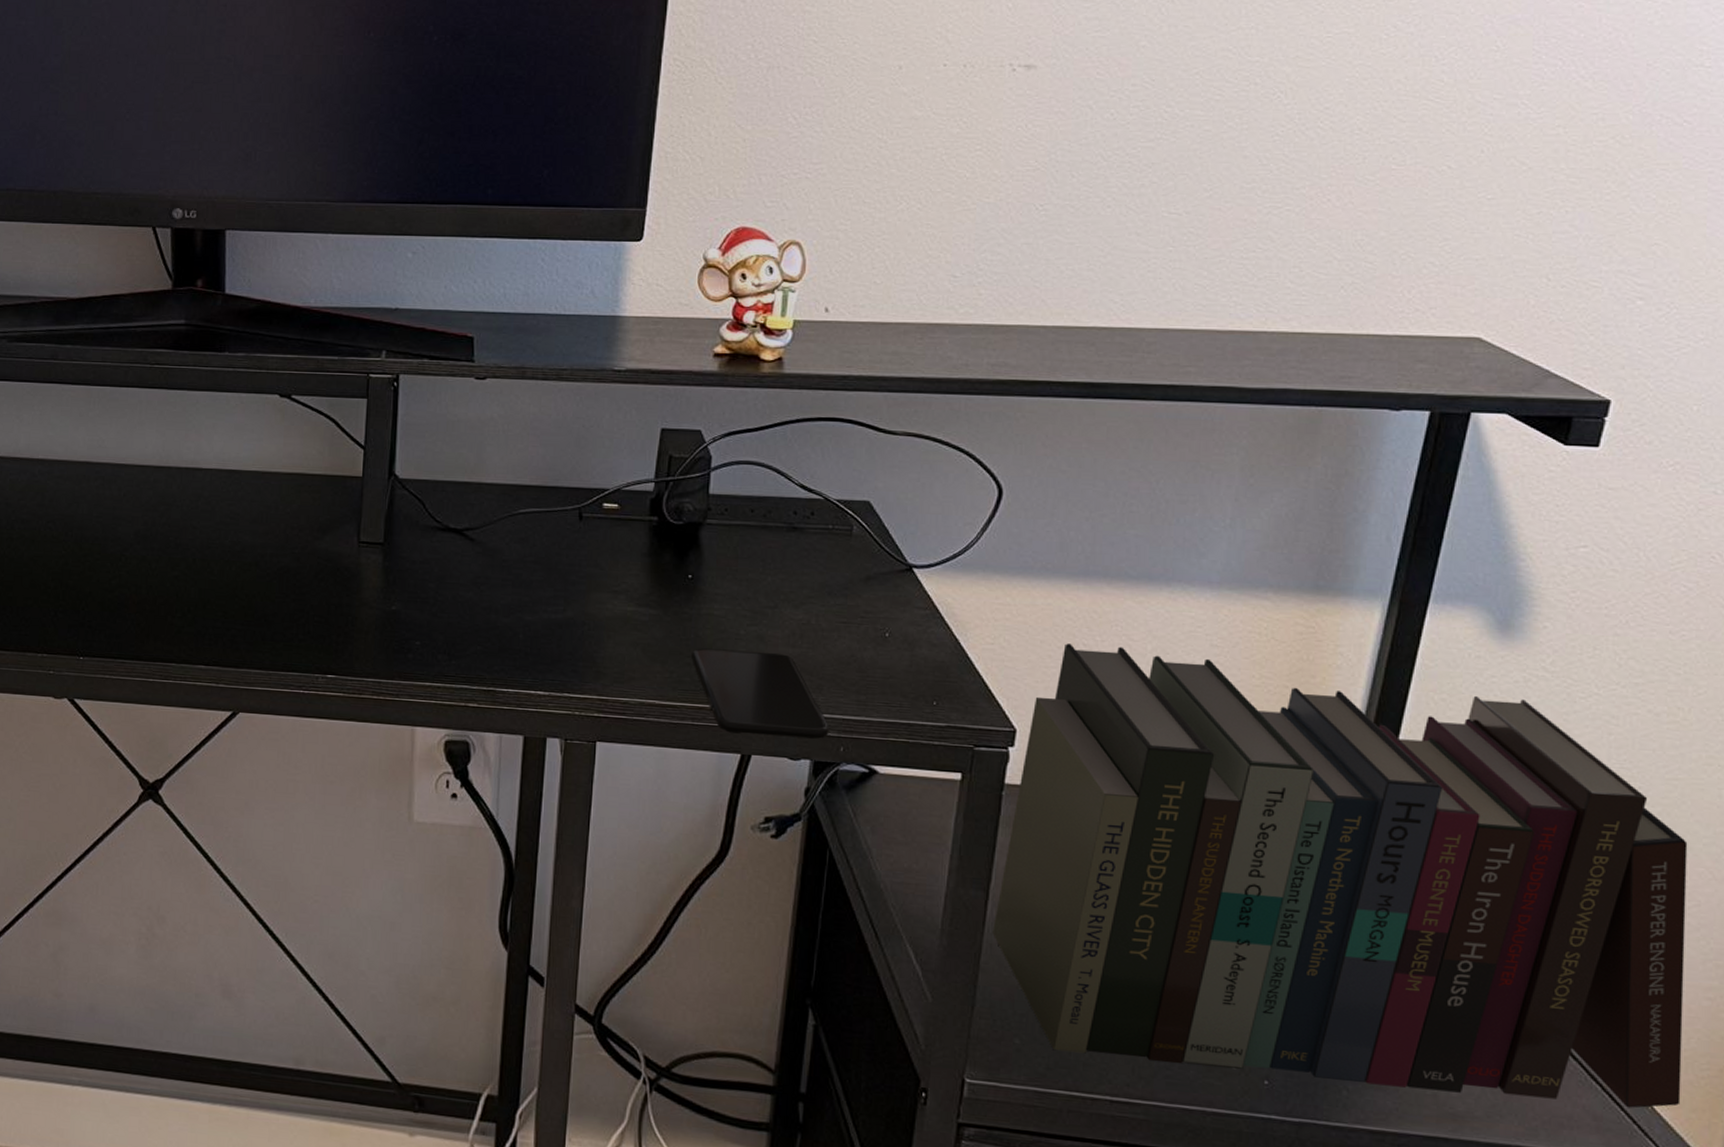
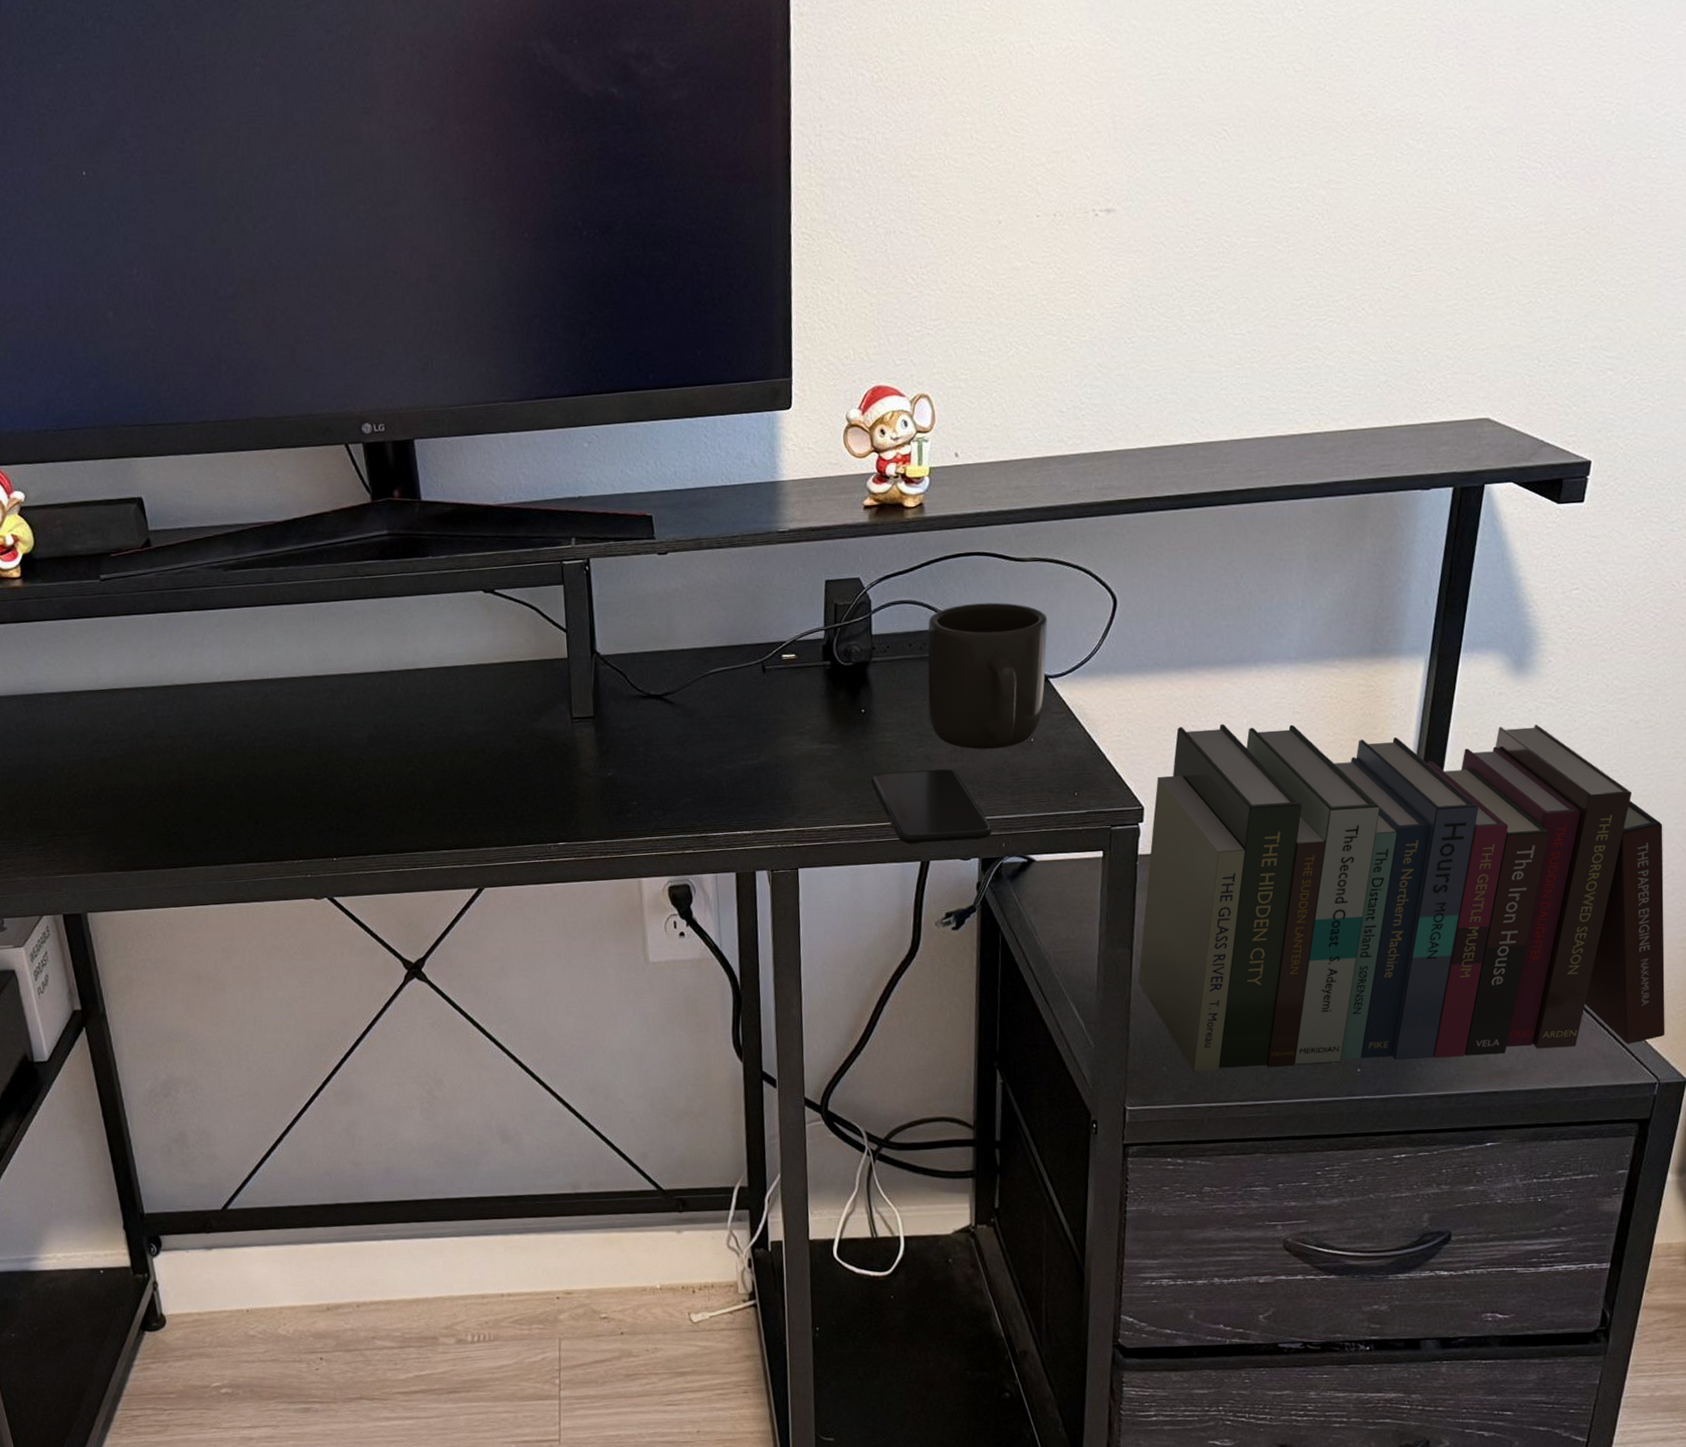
mug: none [766,474,918,639] -> present [927,602,1048,750]

